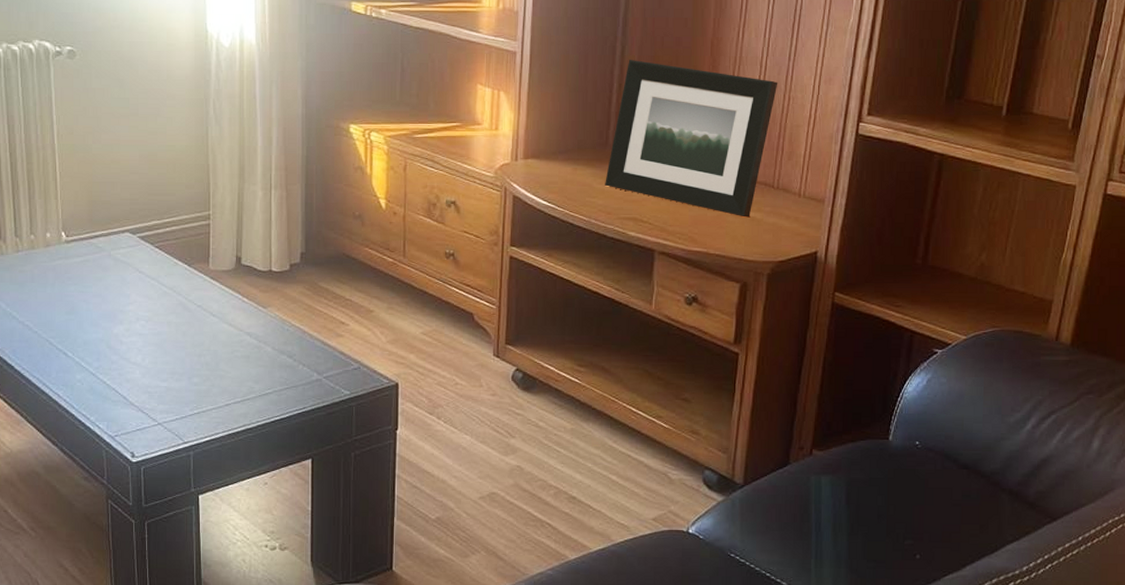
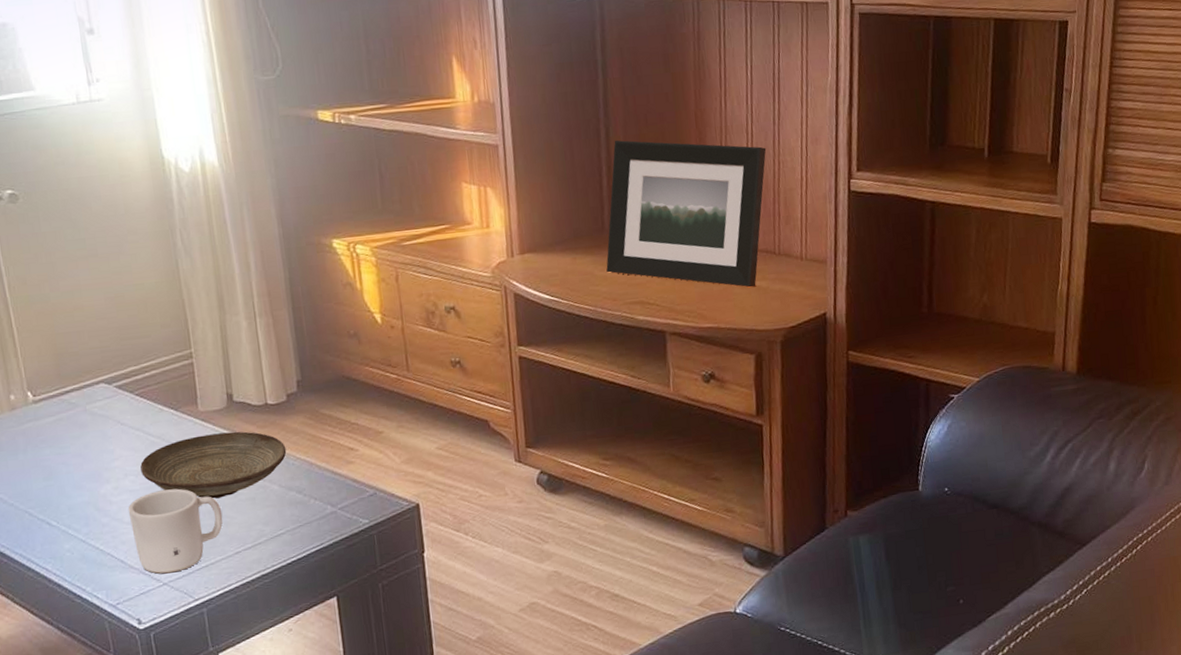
mug: none [135,338,218,415] -> present [128,488,223,574]
decorative bowl: none [152,292,283,352] -> present [140,431,287,499]

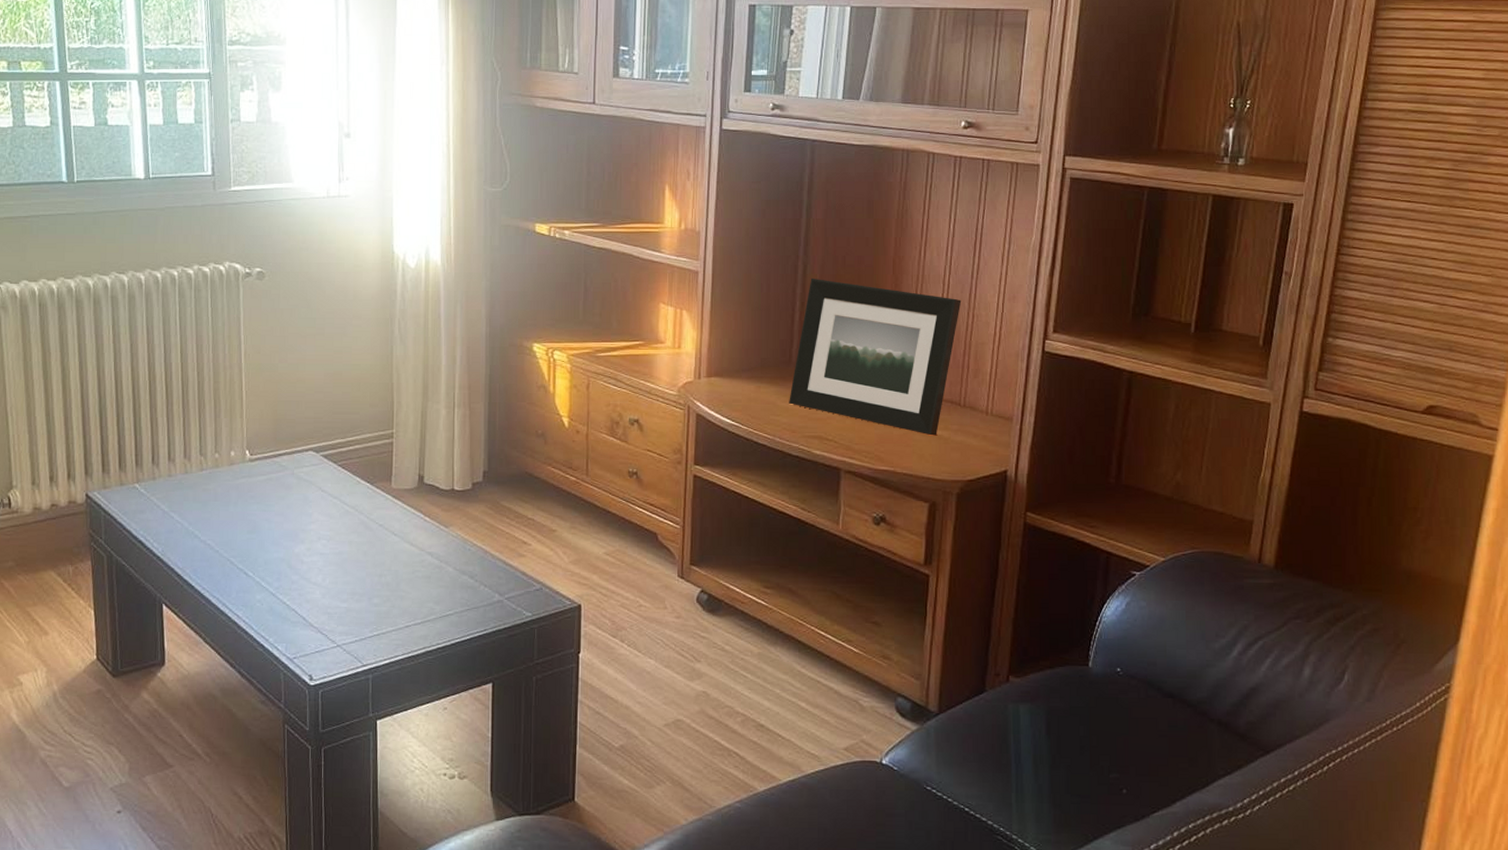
mug: present [128,488,223,574] -> none [316,557,399,636]
decorative bowl: present [140,431,287,499] -> none [333,511,465,572]

